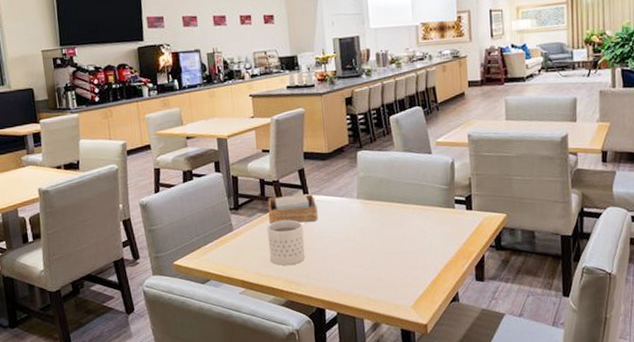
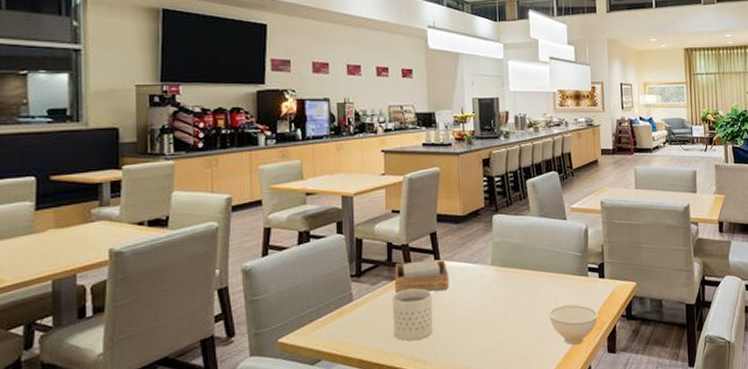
bowl: none [414,234,466,273] -> present [548,303,599,345]

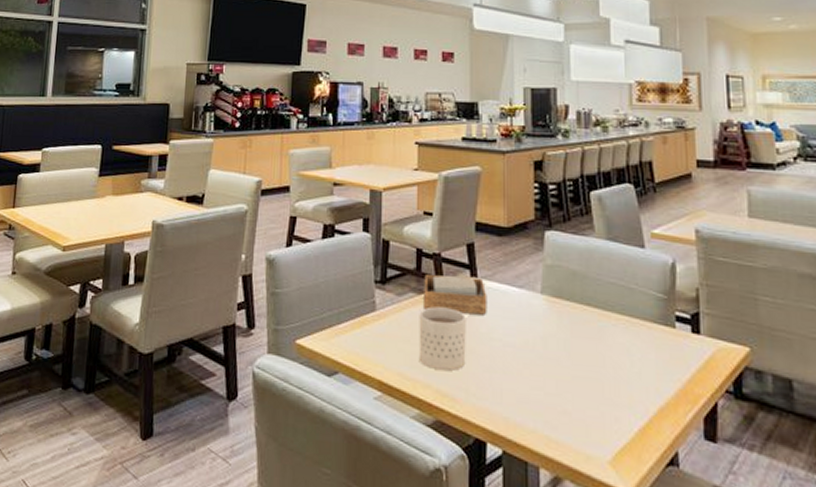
bowl: present [548,303,599,345] -> none [616,360,691,419]

